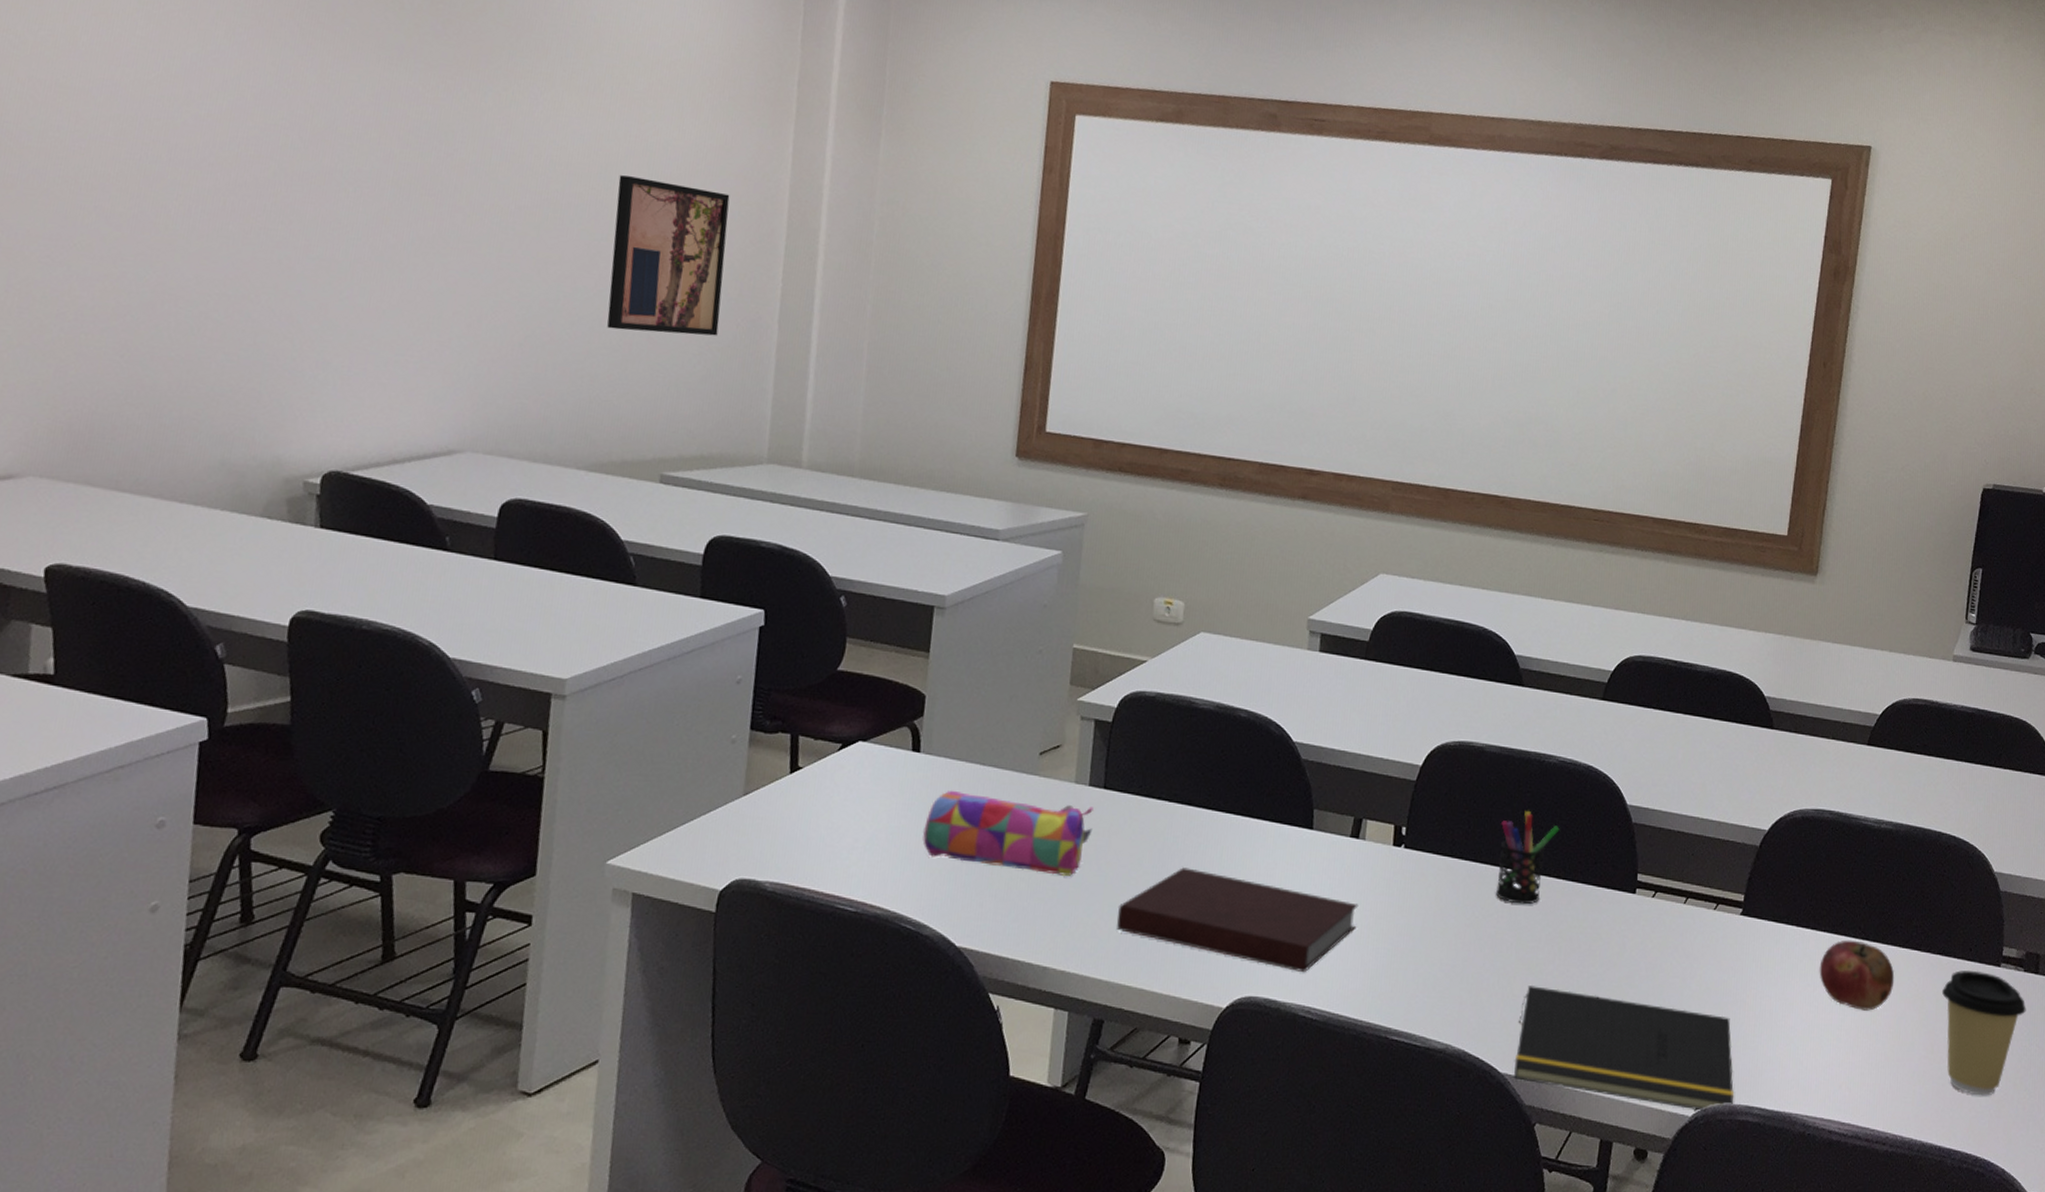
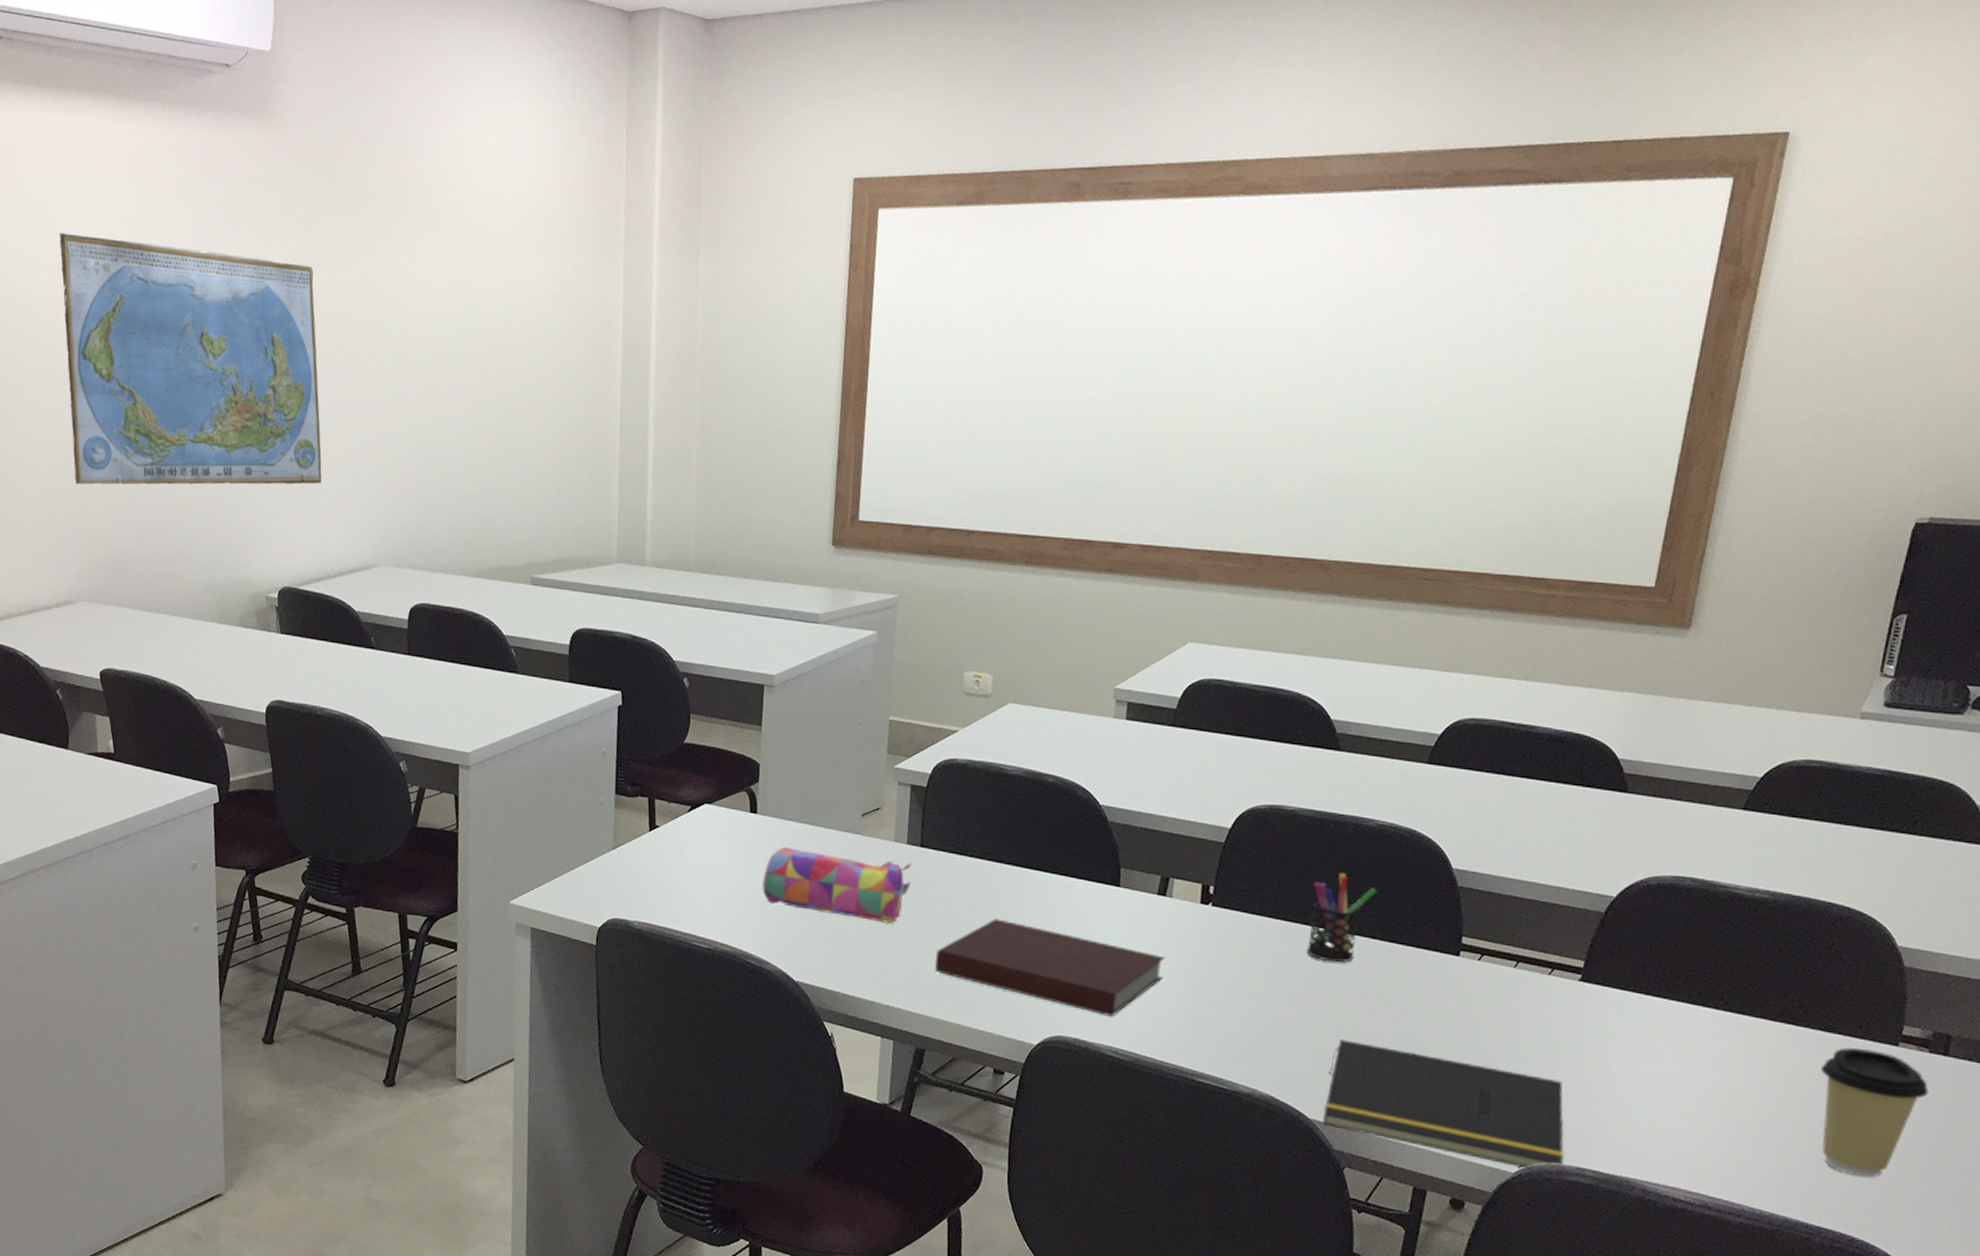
world map: none [37,21,407,351] -> present [59,233,322,485]
wall art: present [607,175,730,336] -> none [480,314,573,453]
fruit: present [1819,940,1895,1011] -> none [1670,1010,1763,1083]

